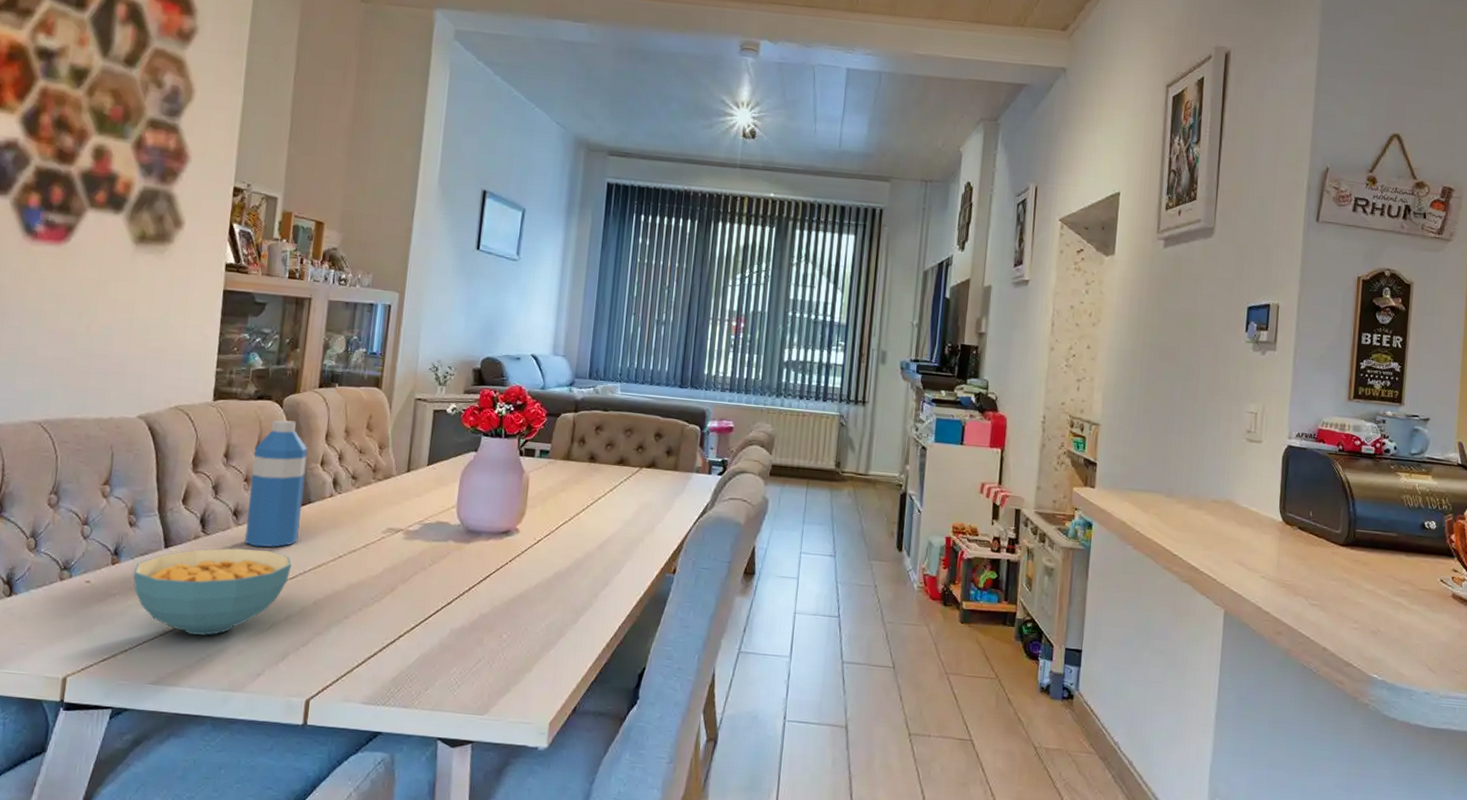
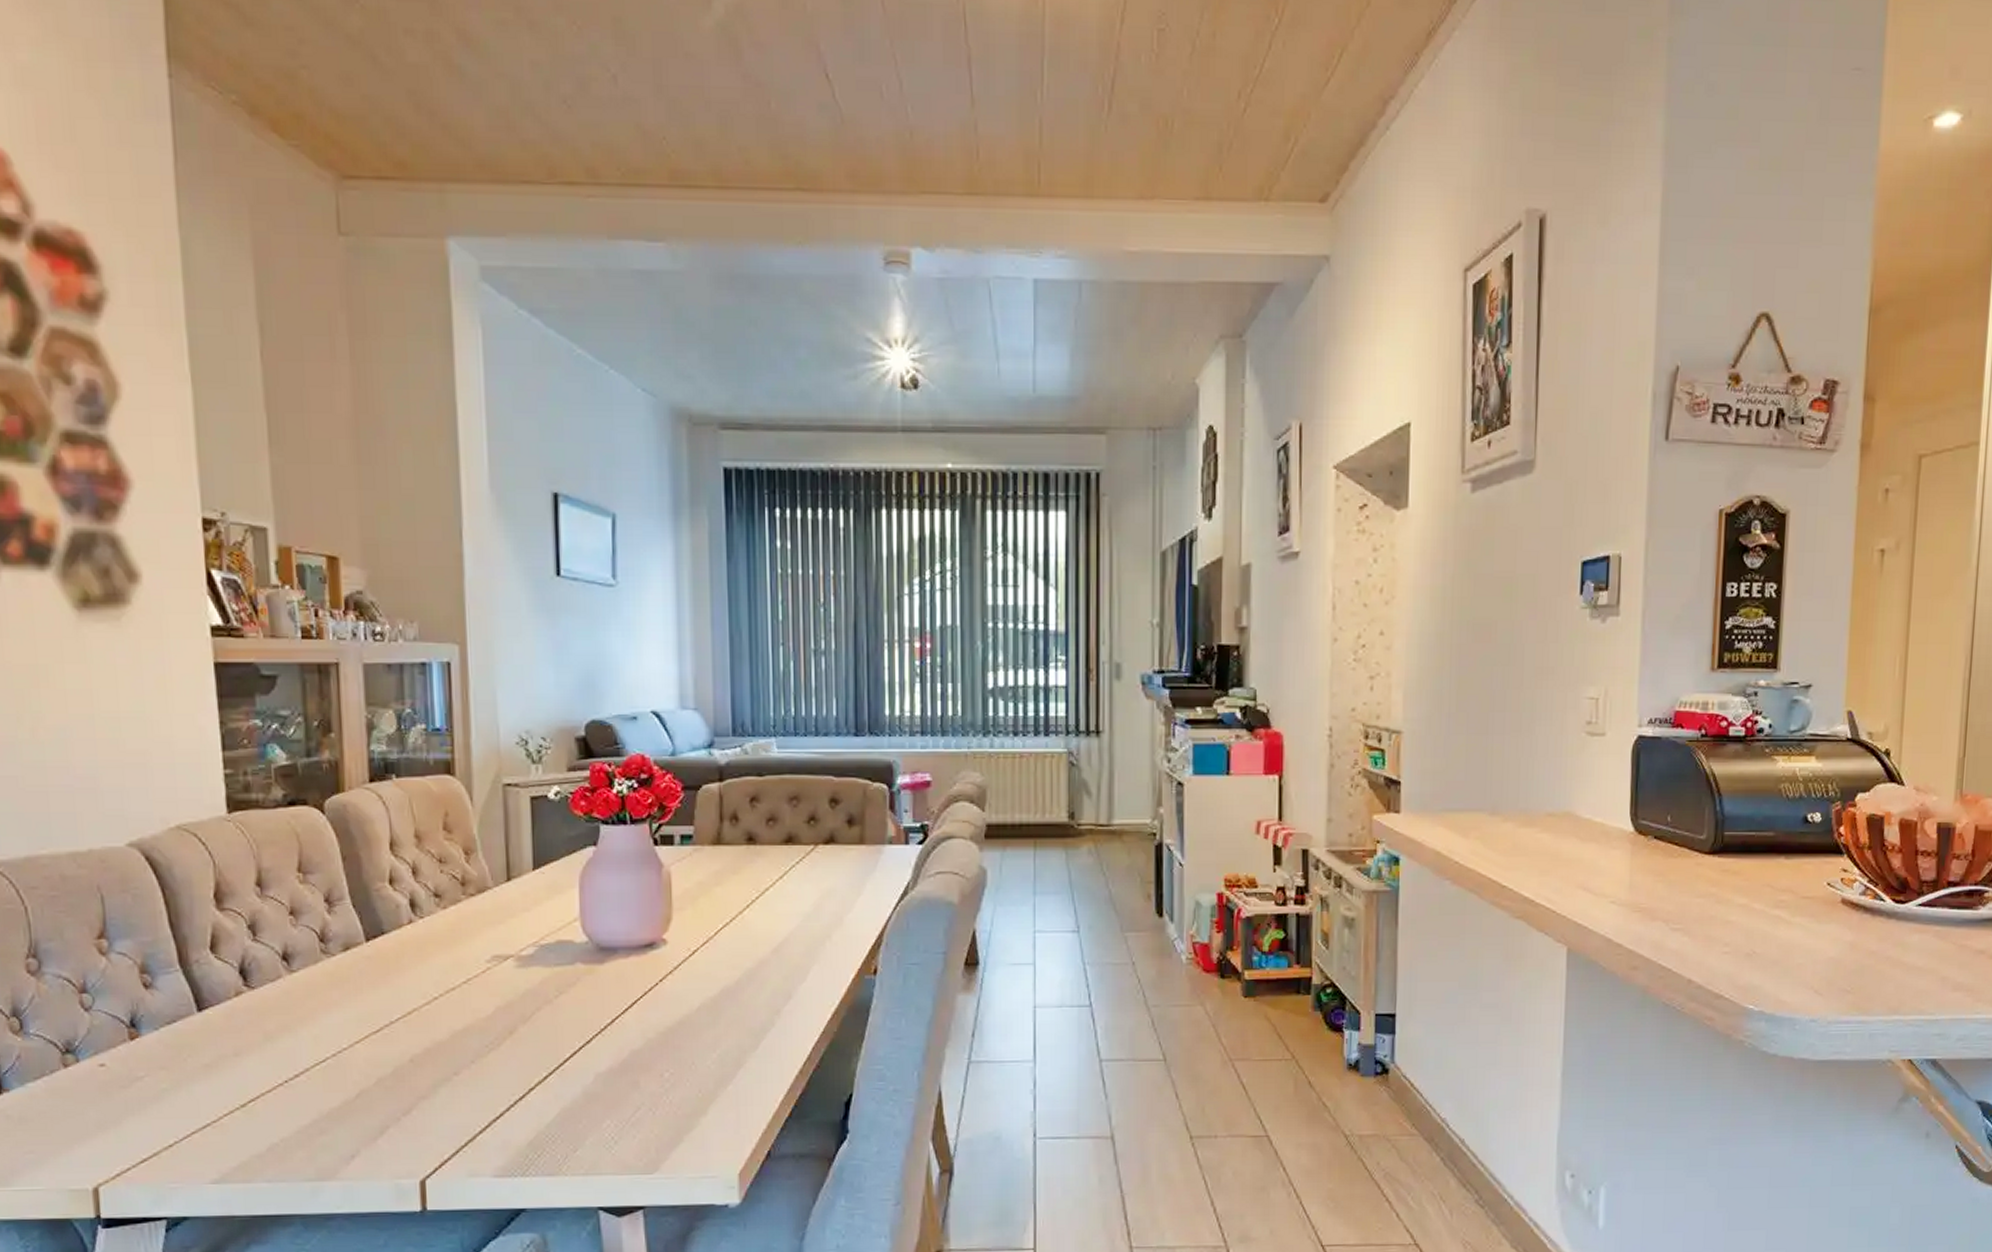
cereal bowl: present [133,547,292,636] -> none [161,1000,373,1116]
water bottle: present [244,420,308,548] -> none [295,830,375,997]

